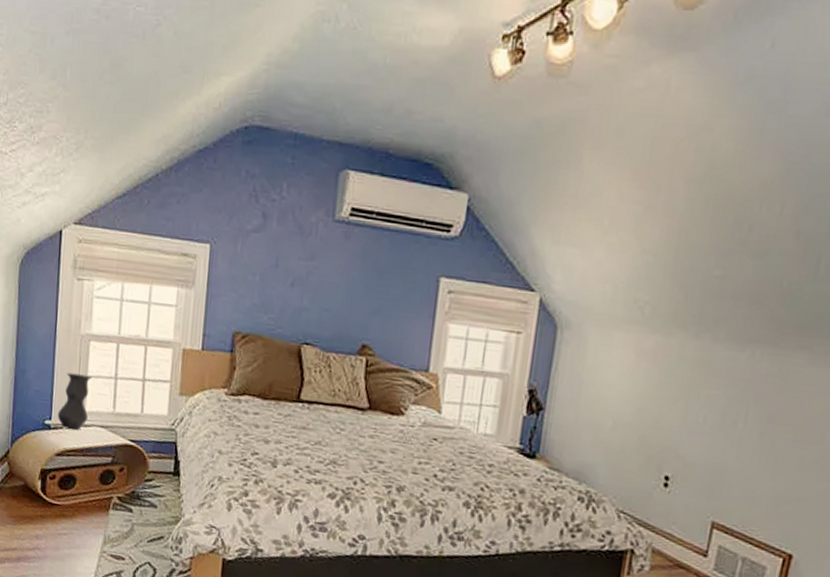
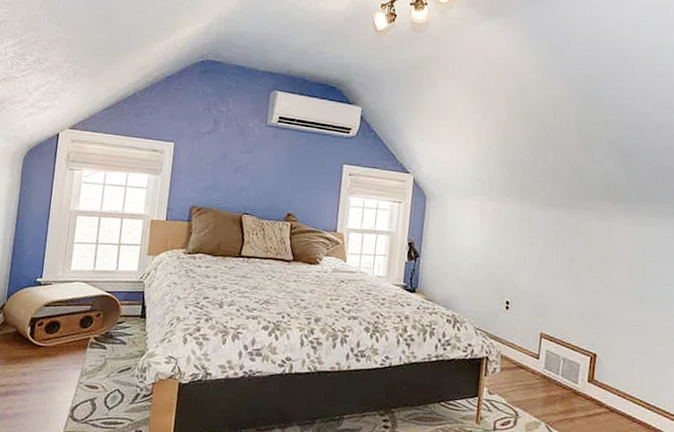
vase: present [57,372,92,430] -> none [47,240,77,285]

